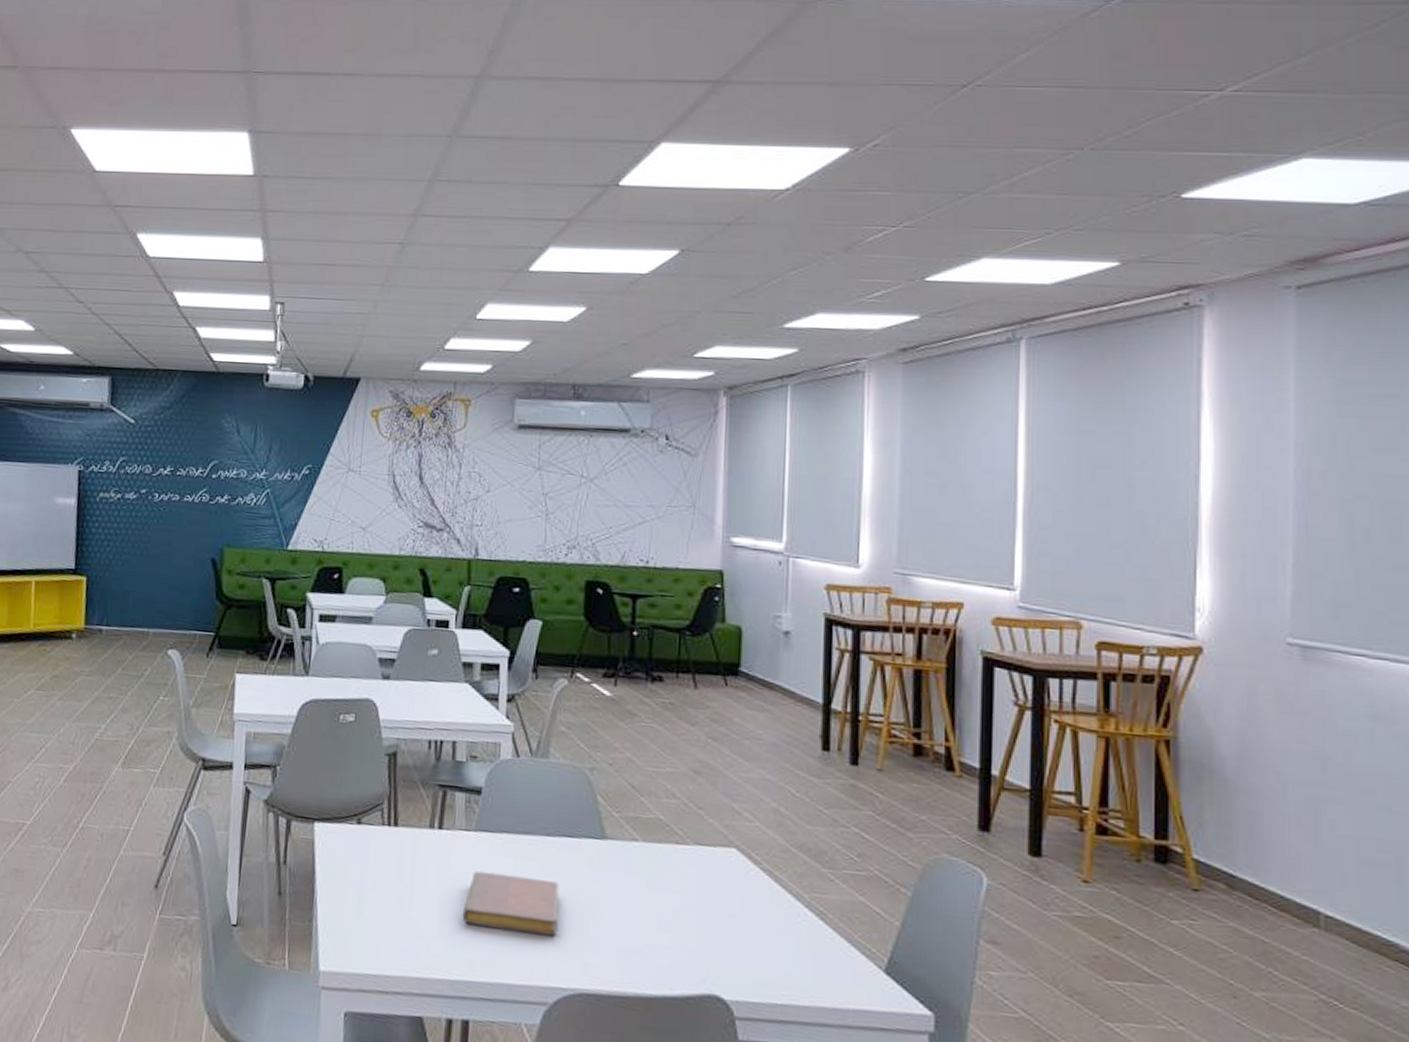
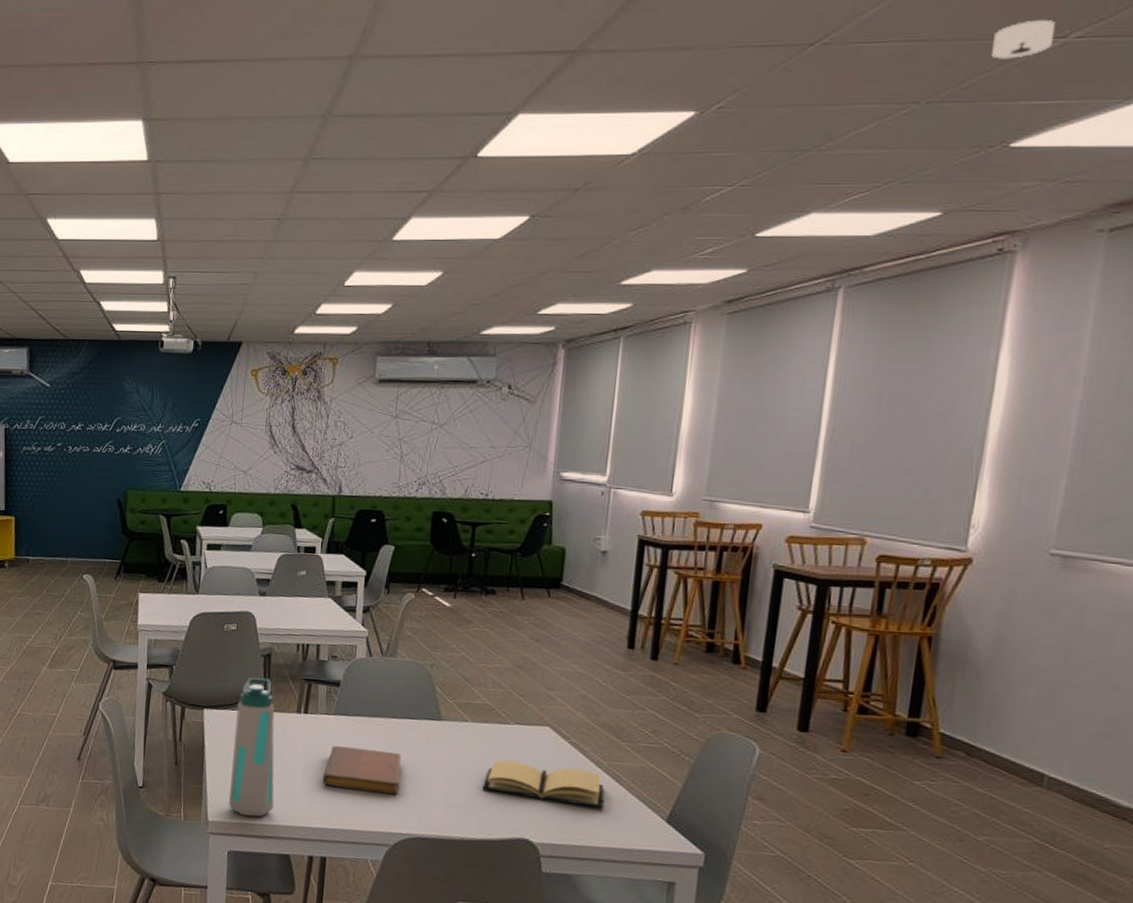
water bottle: none [345,782,403,966] -> present [228,677,275,817]
book: none [660,890,808,955] -> present [482,760,604,809]
smoke detector: none [1150,71,1210,109] -> present [991,19,1055,59]

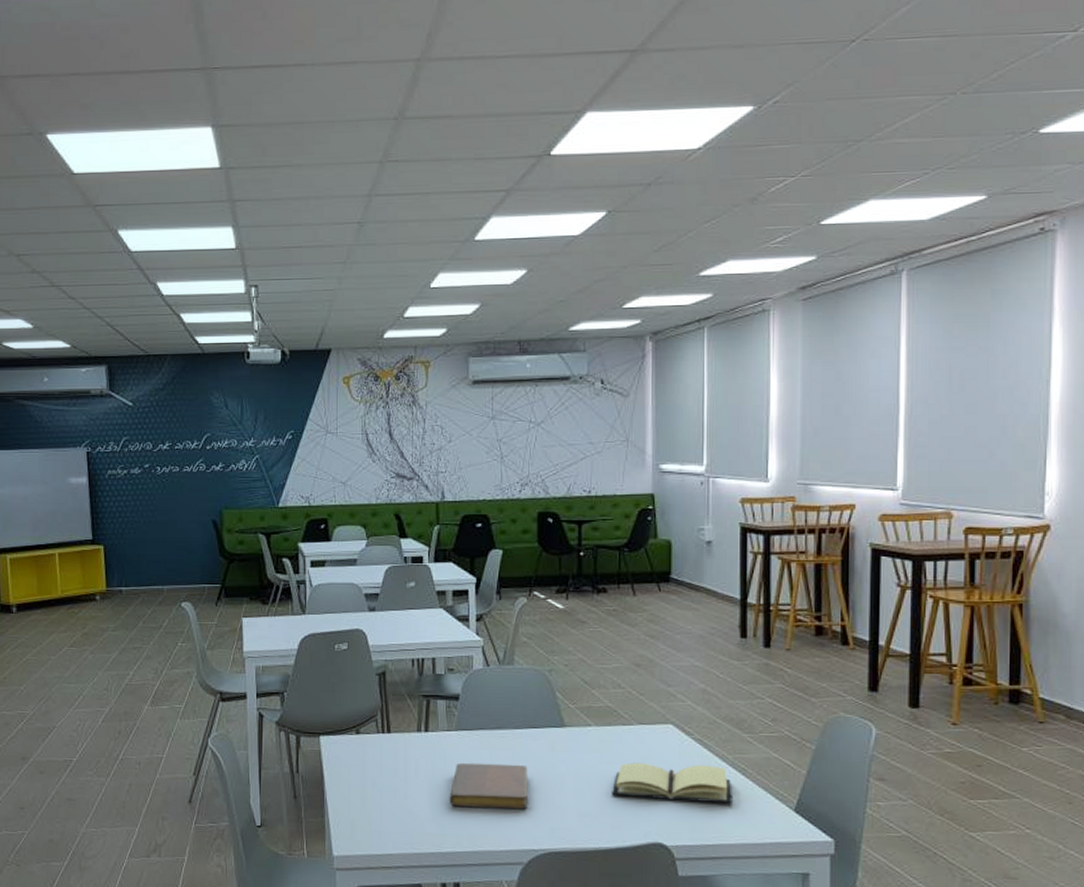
water bottle: present [228,677,275,817] -> none [353,698,401,847]
smoke detector: present [991,19,1055,59] -> none [1014,14,1066,52]

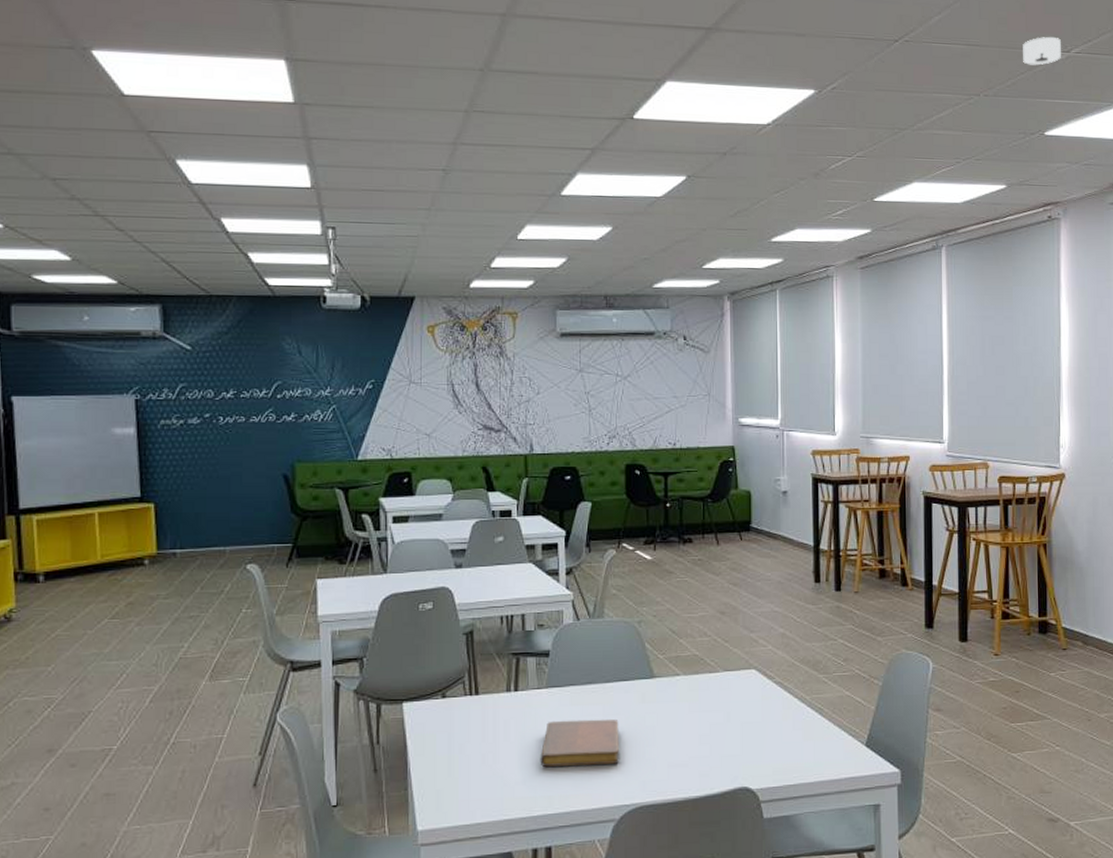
book: present [612,762,732,804] -> none [700,707,811,744]
smoke detector: none [1014,14,1066,52] -> present [1023,36,1061,66]

